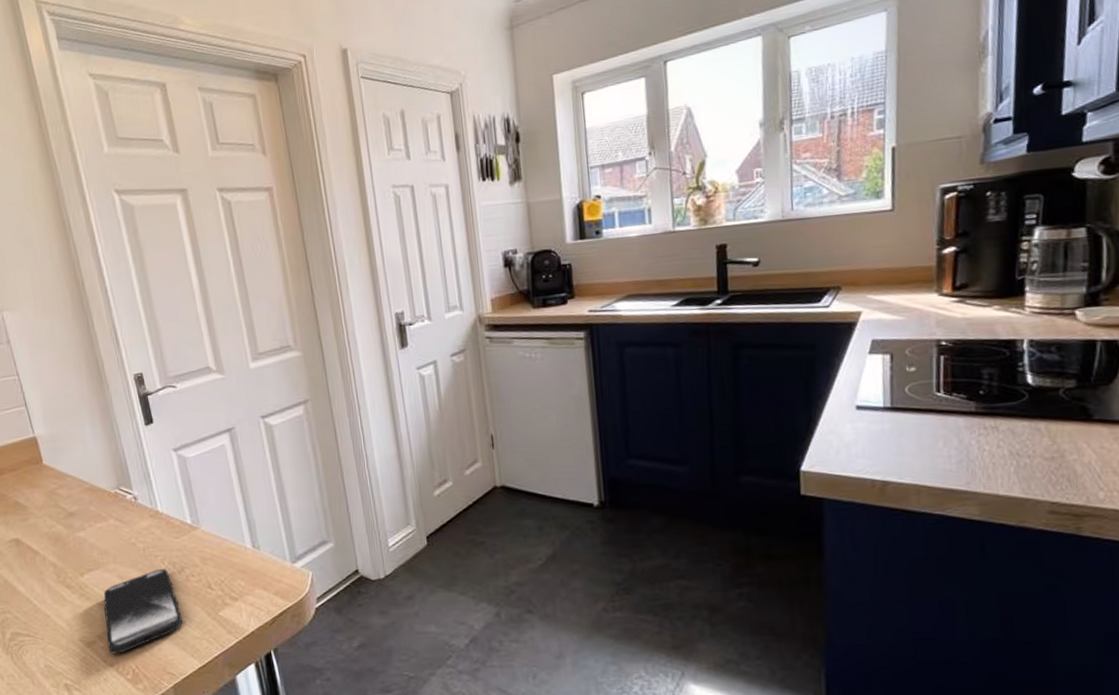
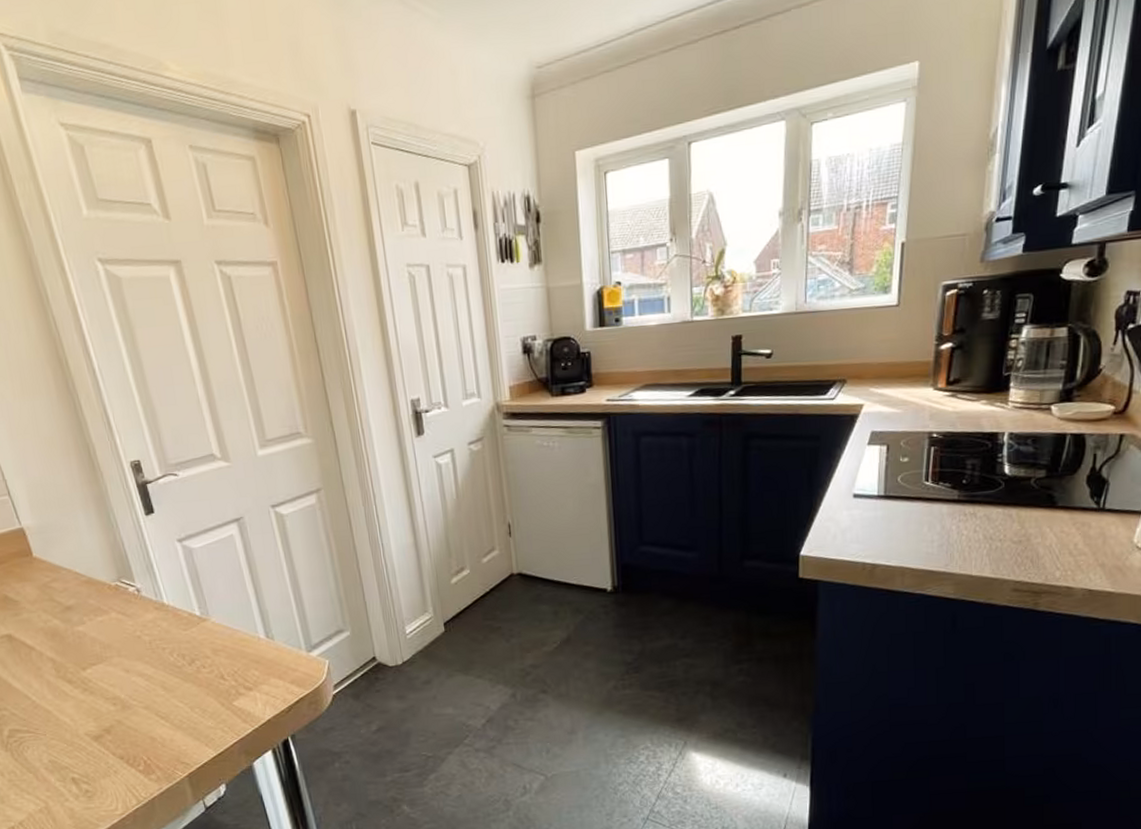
smartphone: present [103,569,183,655] -> none [108,661,196,748]

